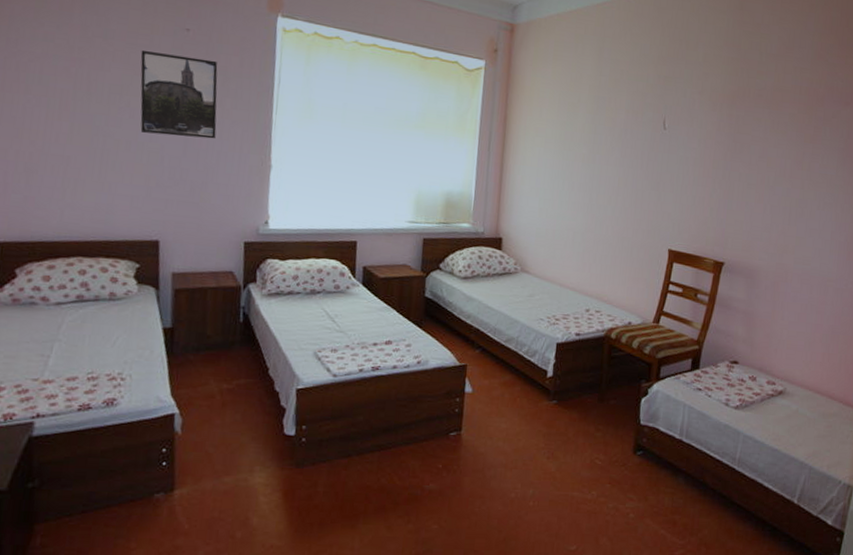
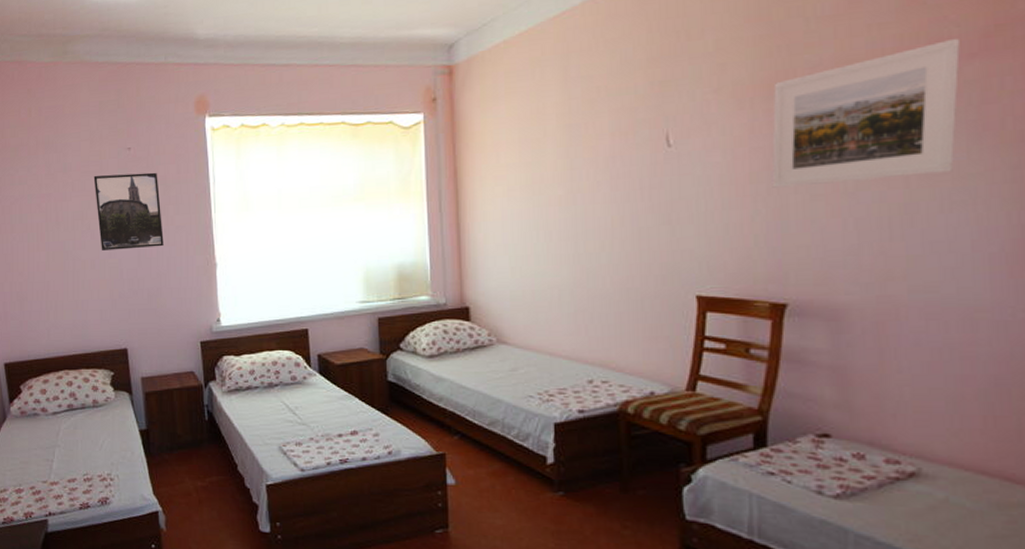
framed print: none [725,89,842,182] -> present [771,38,960,188]

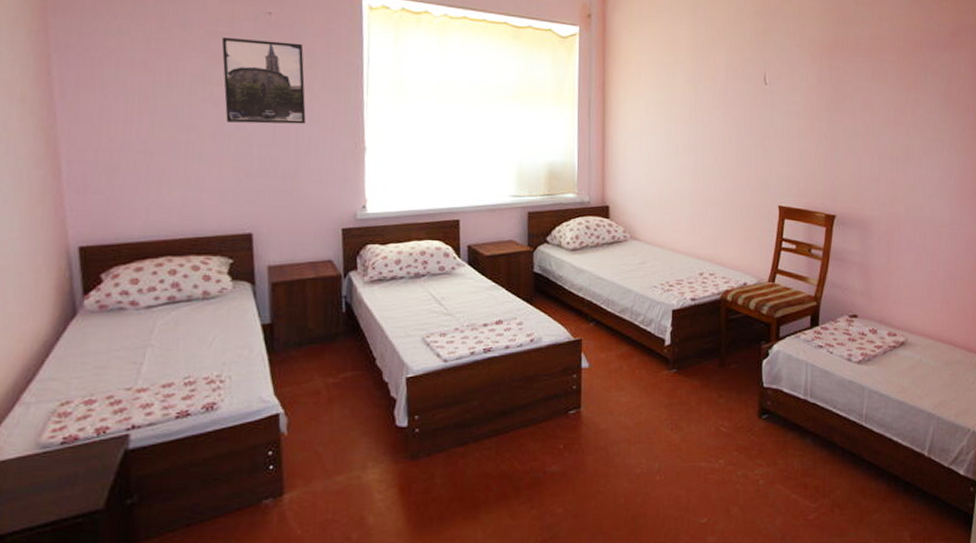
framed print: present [771,38,960,188] -> none [830,33,939,127]

